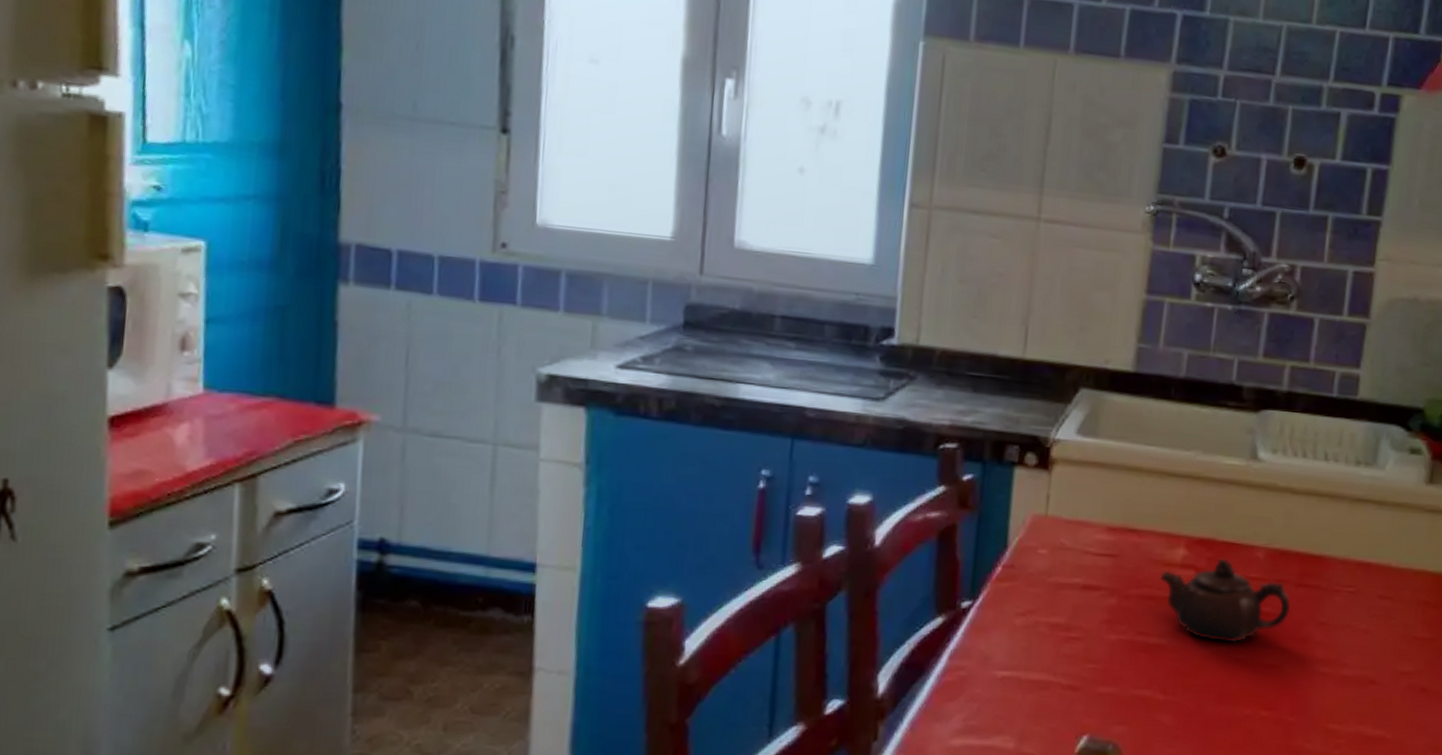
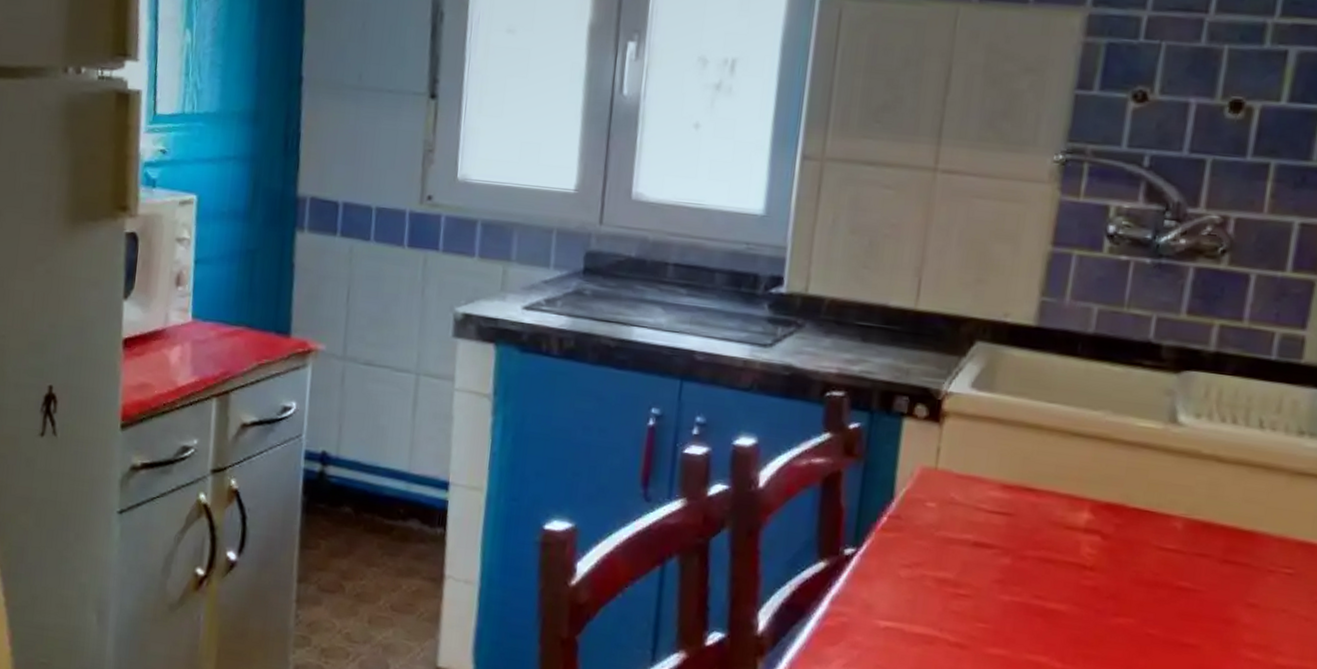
teapot: present [1160,558,1291,643] -> none [1060,526,1214,617]

